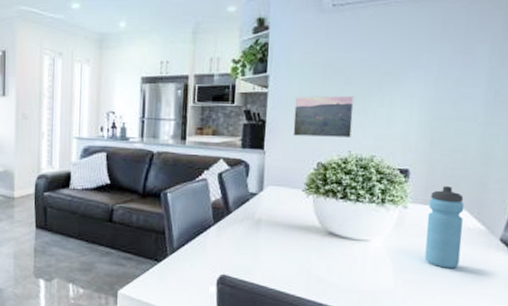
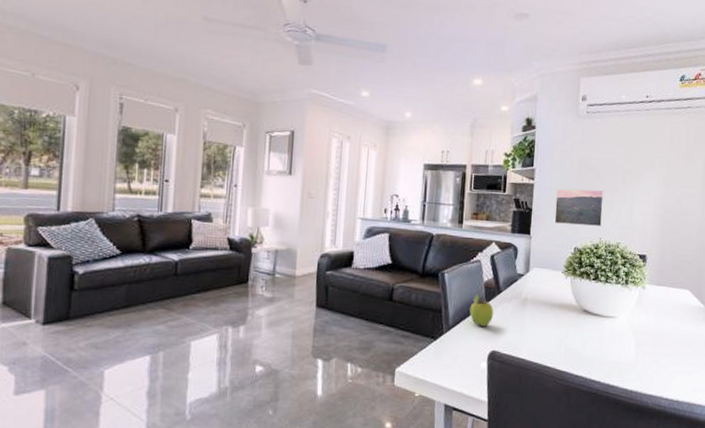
fruit: none [195,216,222,249] -> present [469,295,493,326]
water bottle: present [424,186,464,269] -> none [659,270,688,341]

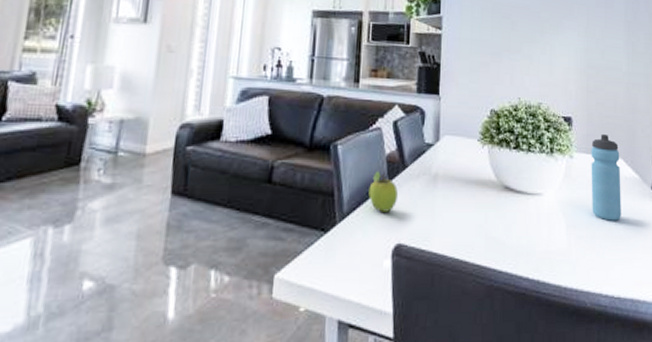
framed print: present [554,188,604,227] -> none [466,39,520,85]
water bottle: none [659,270,688,341] -> present [591,134,621,221]

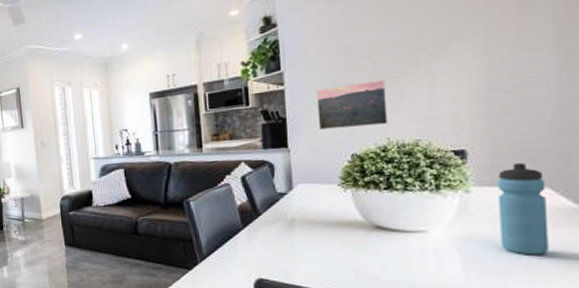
fruit: present [368,172,398,212] -> none [224,220,254,253]
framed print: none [466,39,520,85] -> present [316,79,388,130]

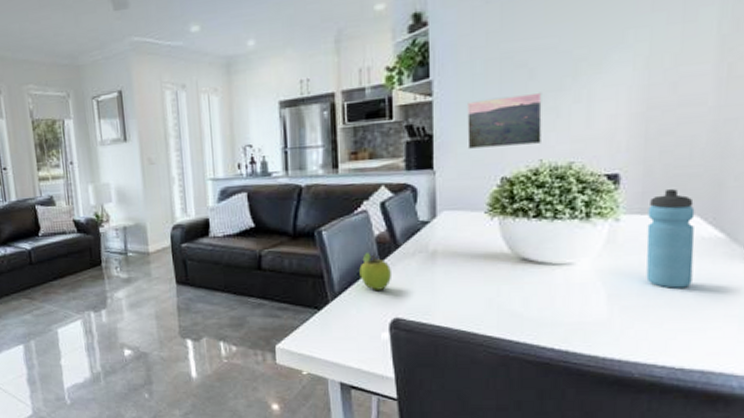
fruit: none [224,220,254,253] -> present [359,253,391,290]

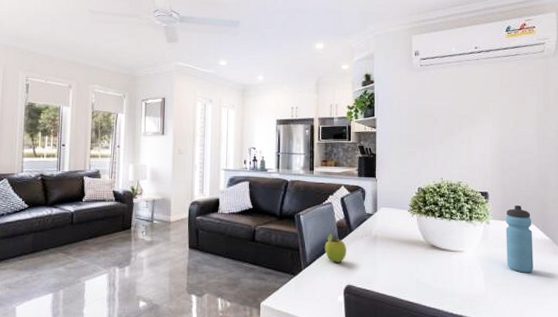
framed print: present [467,92,542,149] -> none [397,134,442,168]

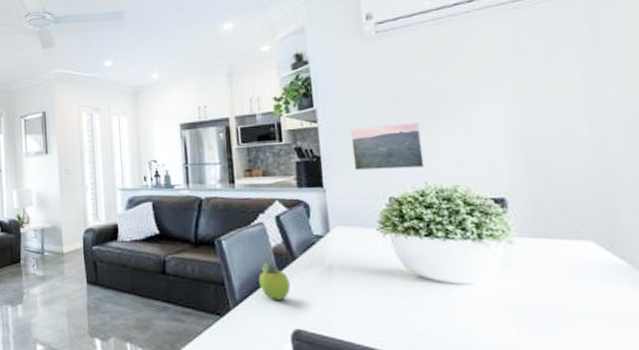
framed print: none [397,134,442,168] -> present [350,122,424,170]
water bottle: present [506,205,533,273] -> none [540,215,601,315]

